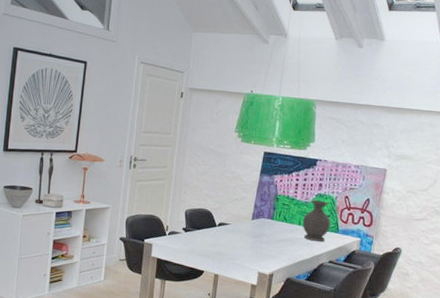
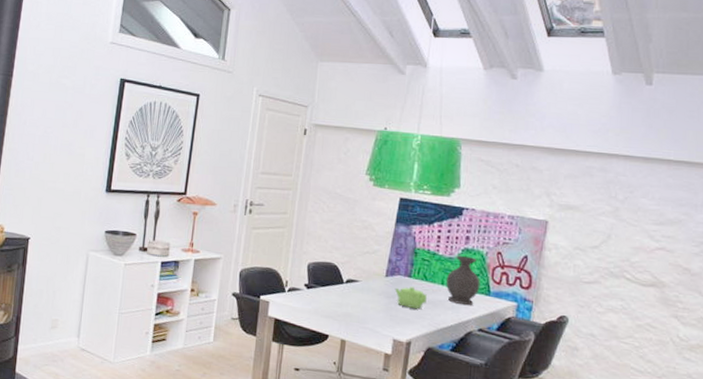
teapot: none [259,227,286,247] -> present [394,286,427,309]

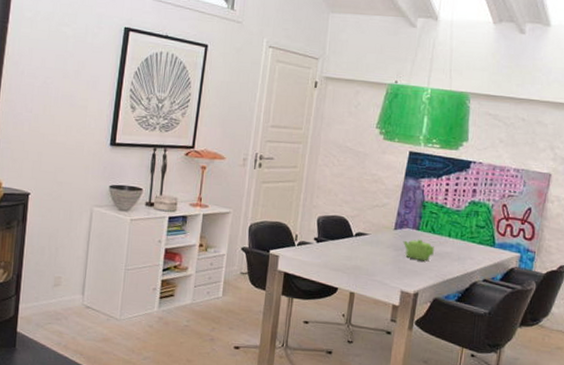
vase: present [445,255,480,306] -> none [452,207,486,257]

